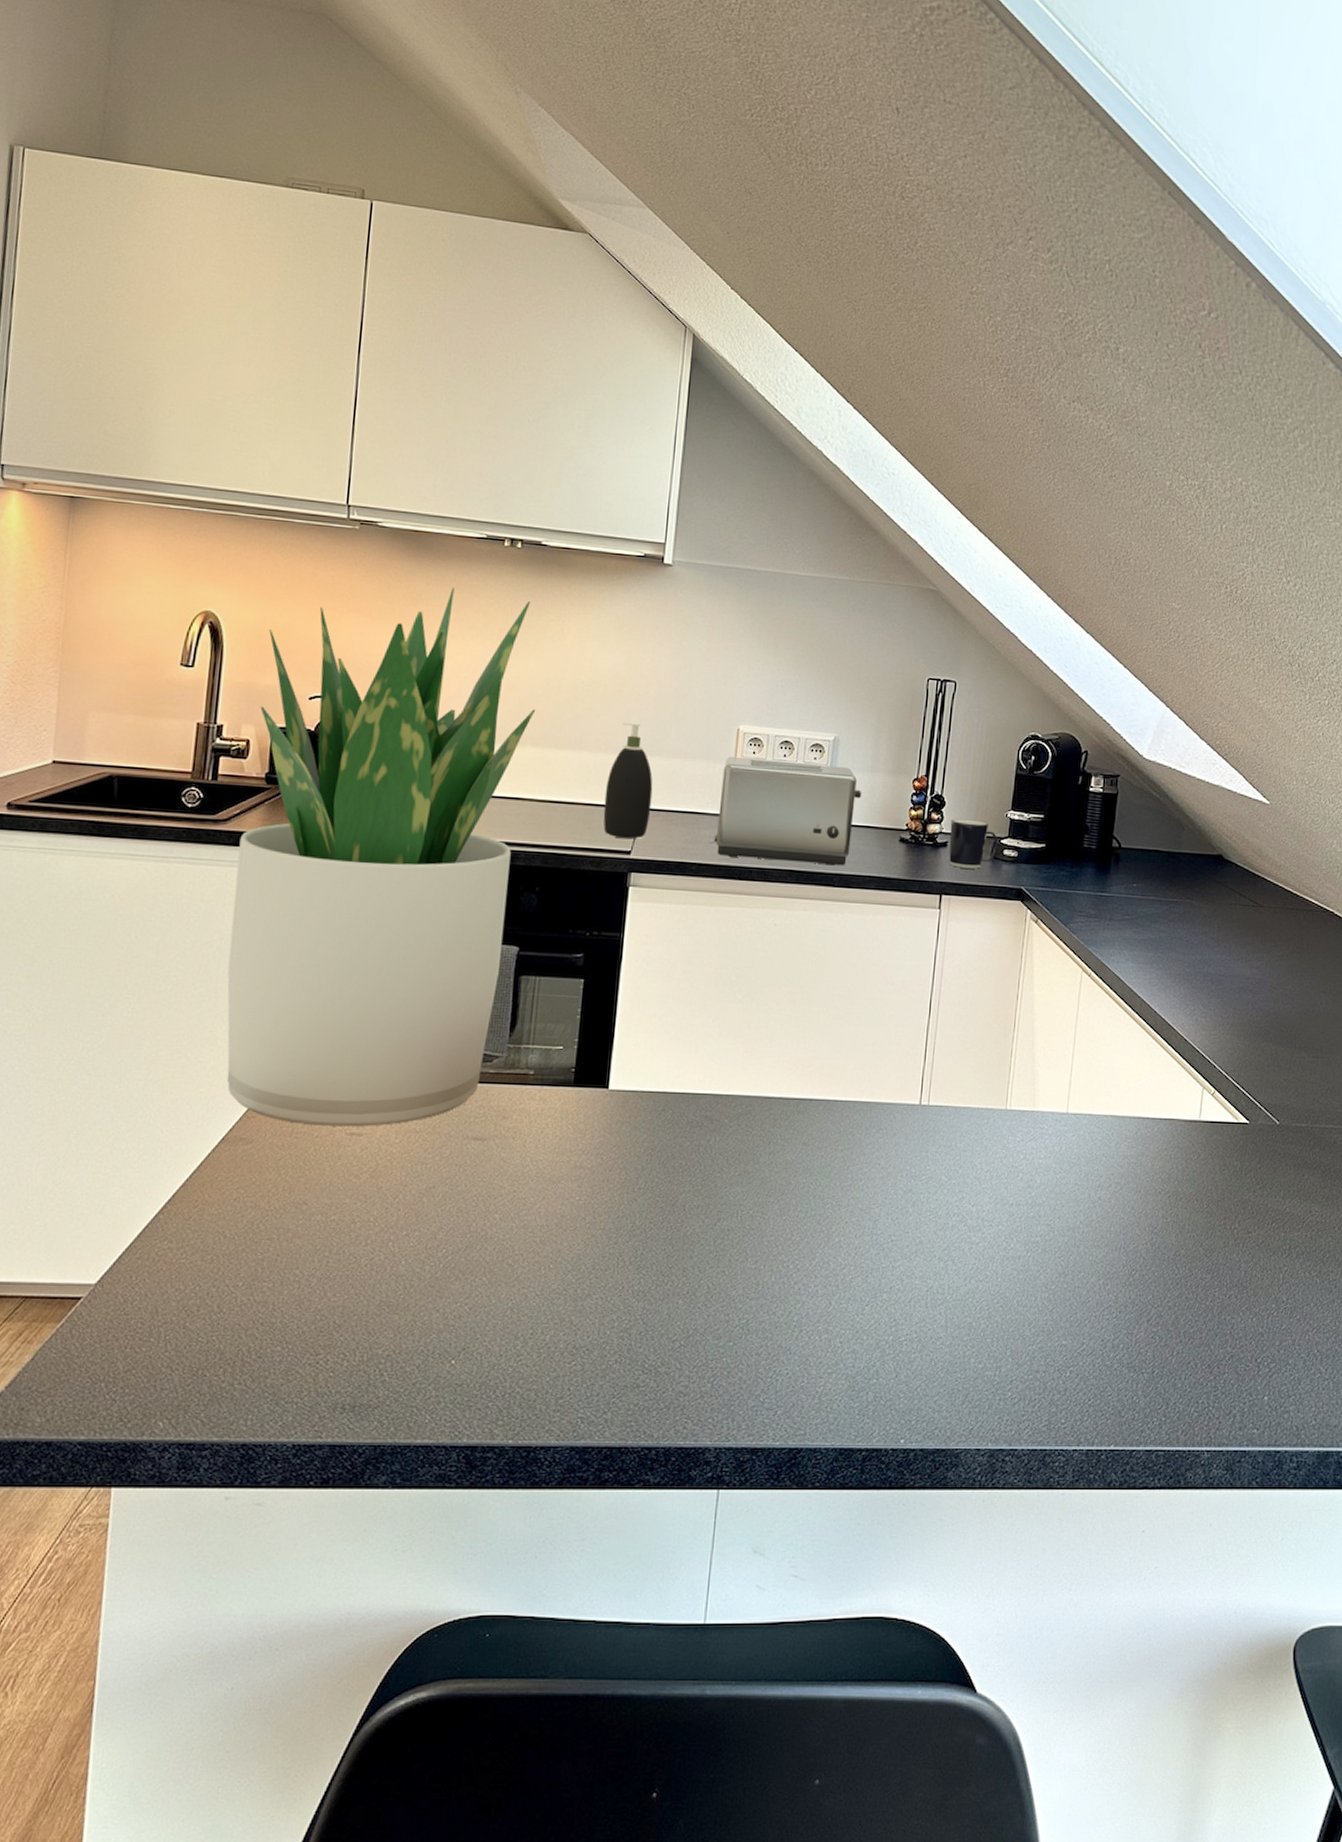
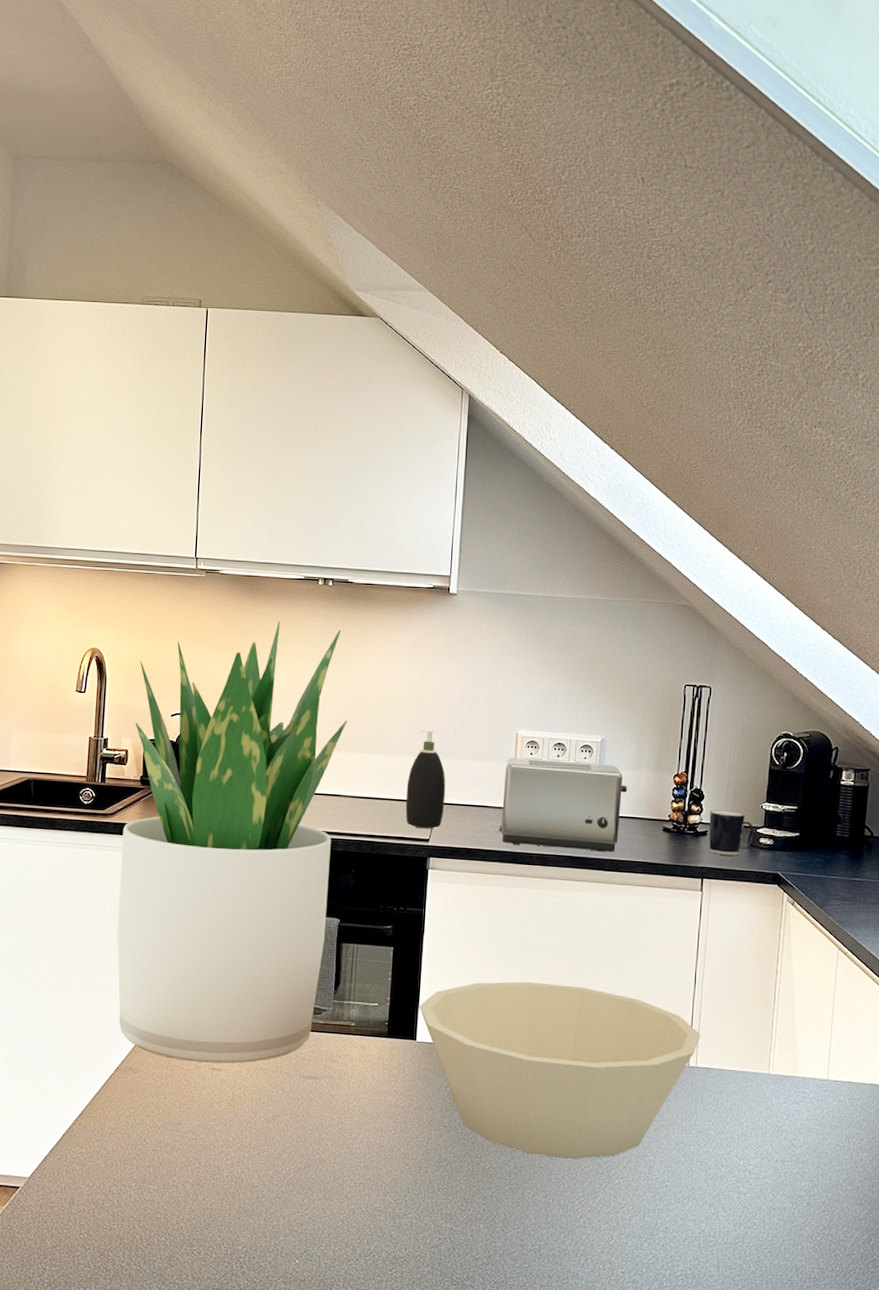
bowl: none [613,1015,935,1217] -> present [419,981,701,1159]

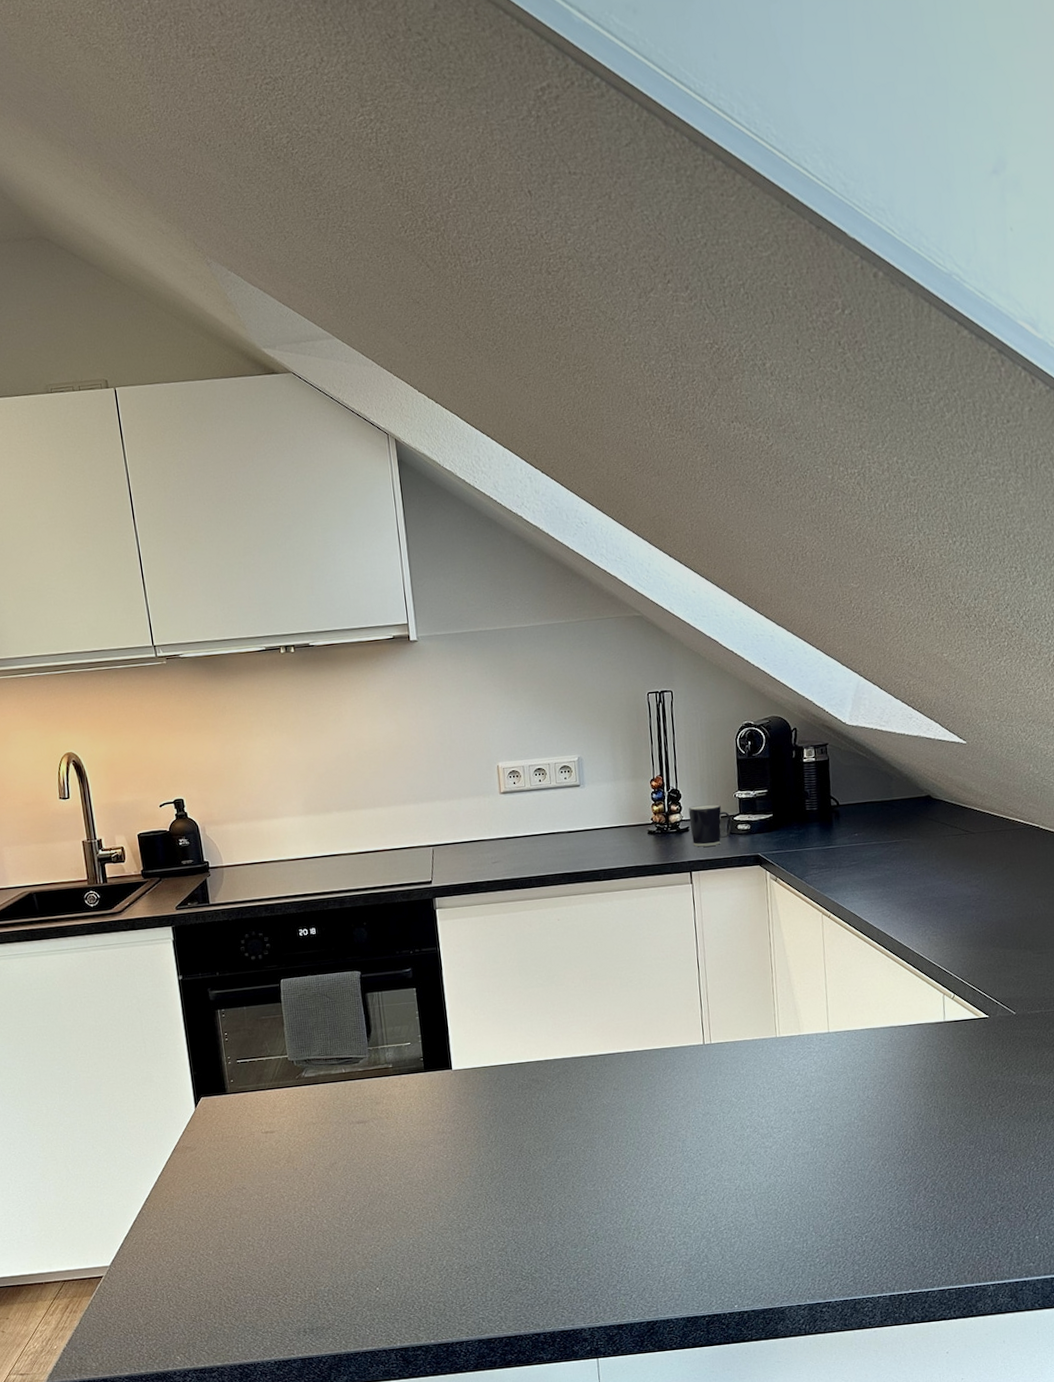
planter: present [116,621,348,1064] -> none [118,695,353,1131]
soap dispenser: present [405,730,446,828] -> none [401,777,441,872]
bowl: present [419,981,701,1159] -> none [449,991,711,1151]
toaster: present [499,757,628,852] -> none [492,780,610,872]

